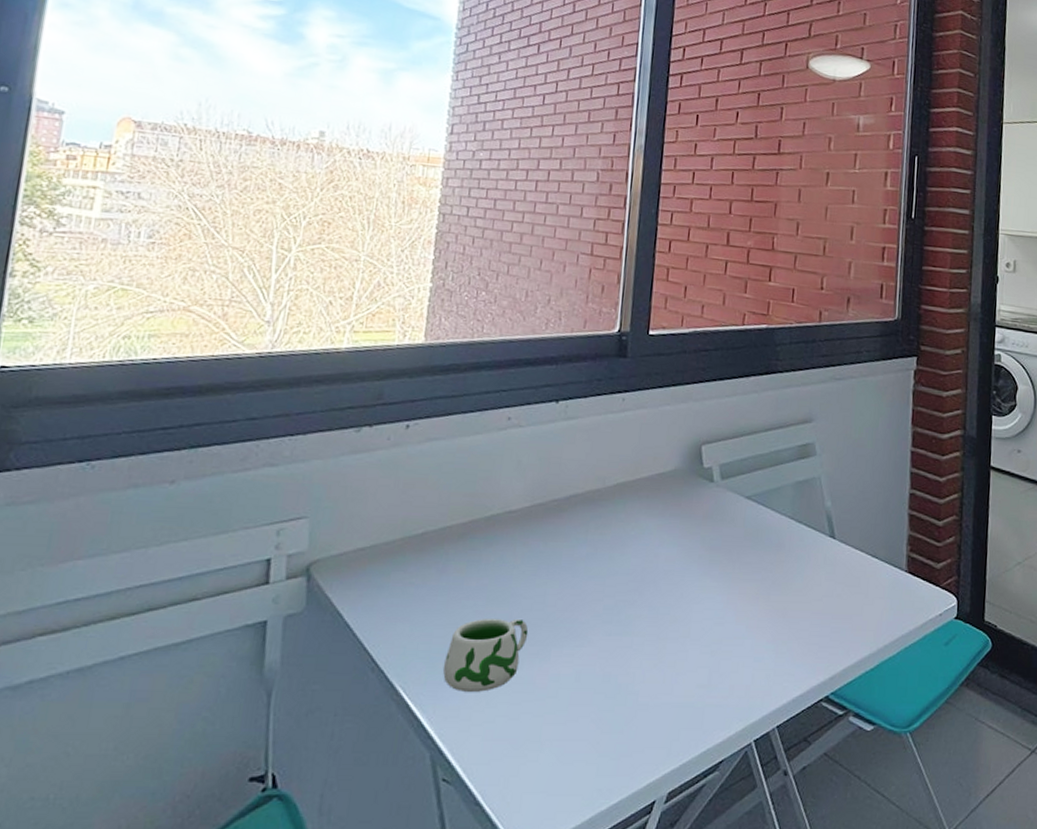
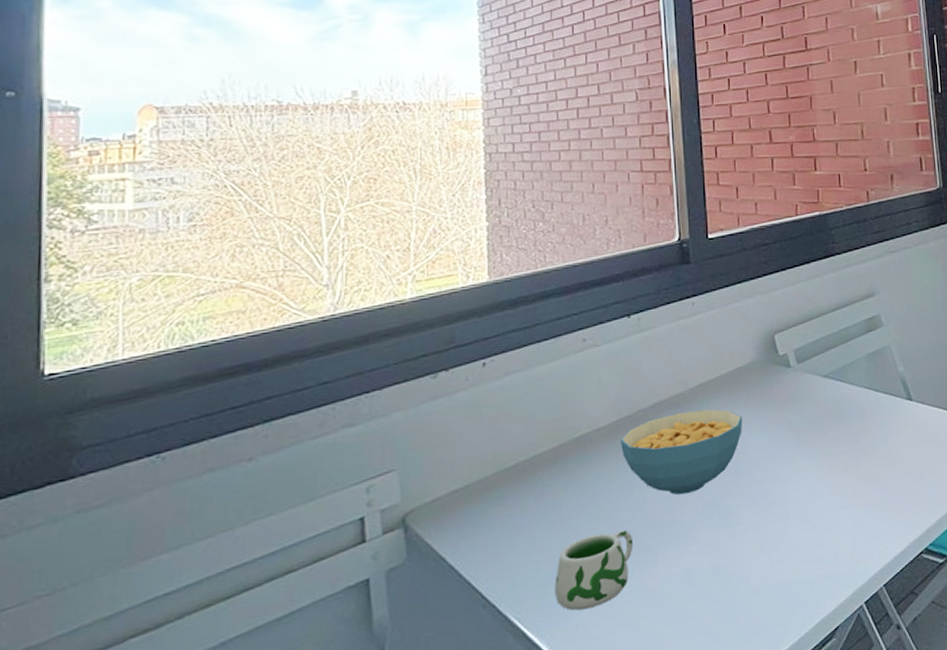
cereal bowl: none [529,509,657,594] -> present [621,409,743,495]

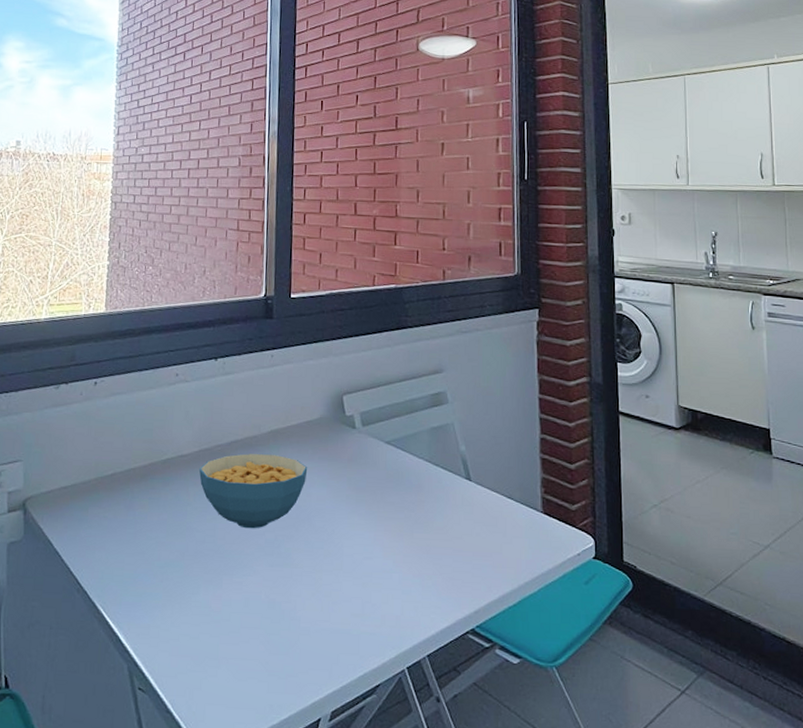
mug: present [554,530,634,611] -> none [134,549,203,613]

